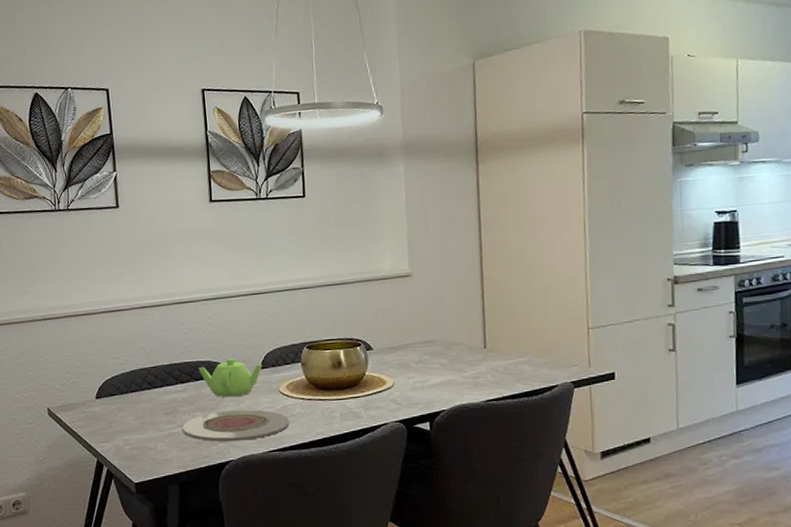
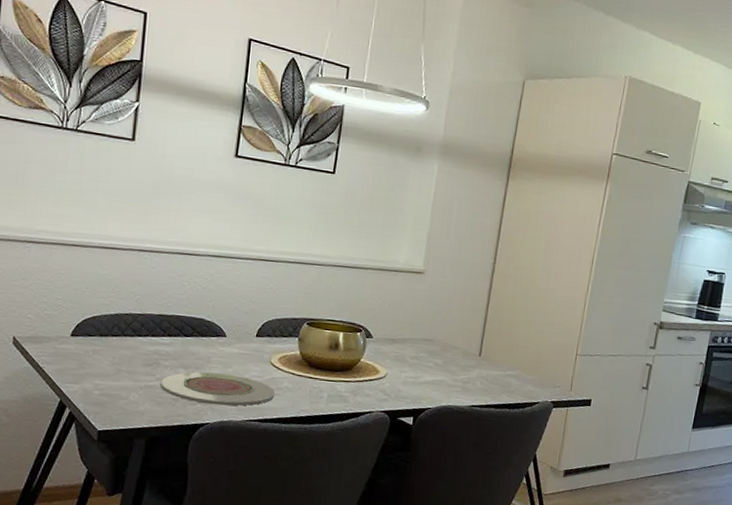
teapot: present [198,358,262,397] -> none [189,319,258,360]

